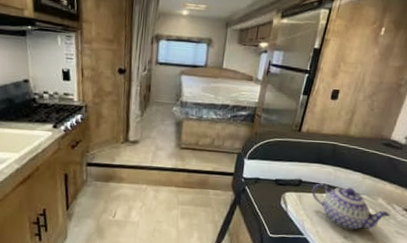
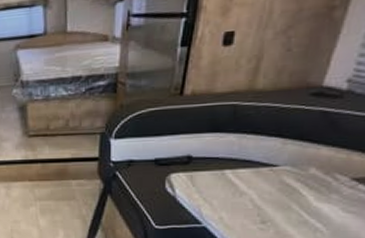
teapot: present [311,183,390,230] -> none [207,157,331,212]

